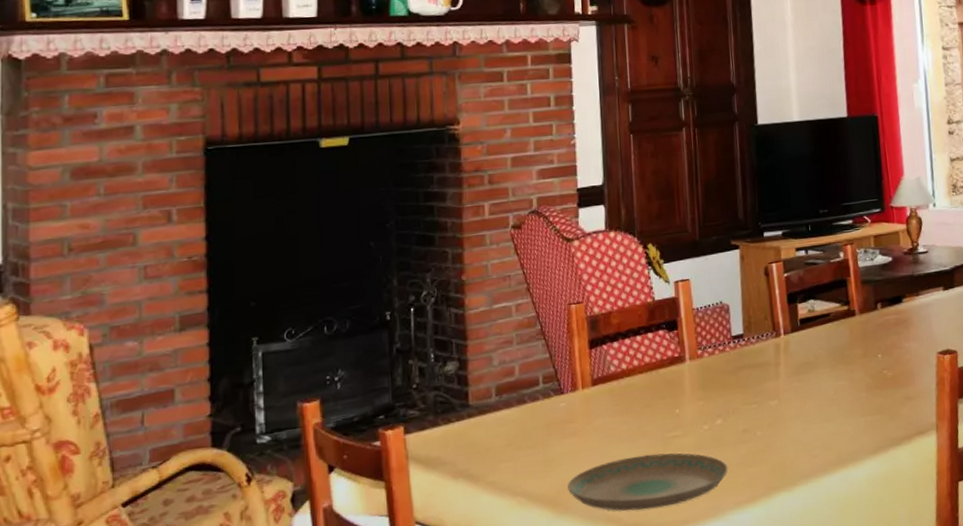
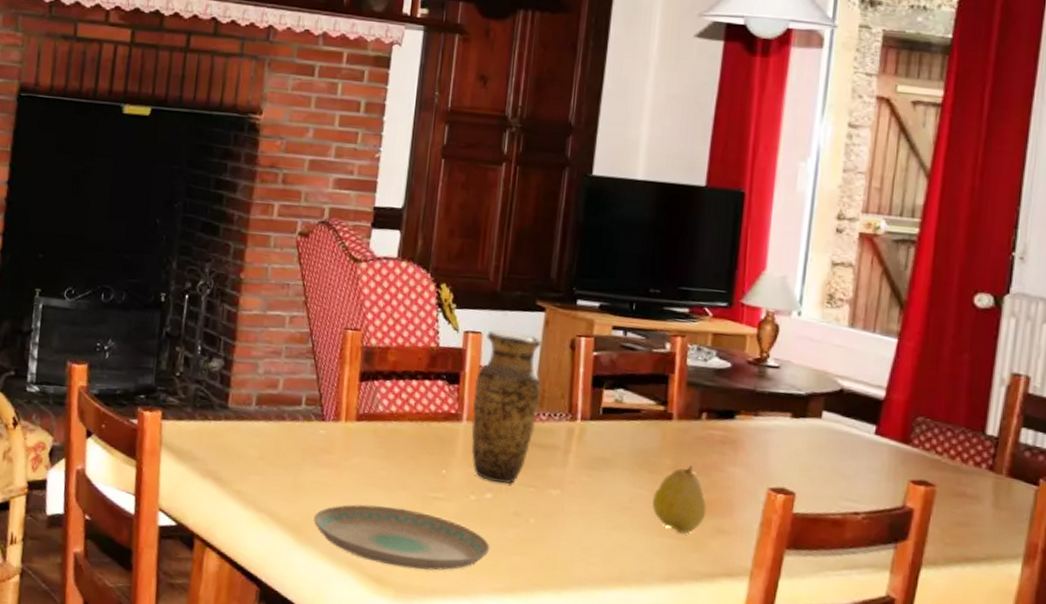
vase: none [691,271,749,409] -> present [471,330,542,484]
fruit: none [852,349,895,409] -> present [652,464,707,534]

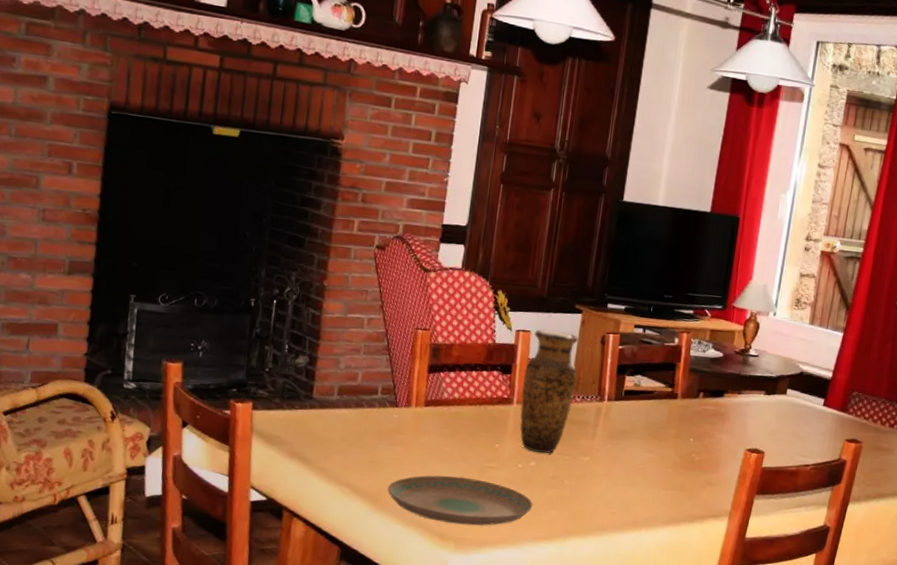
fruit: present [652,464,707,534] -> none [660,433,700,487]

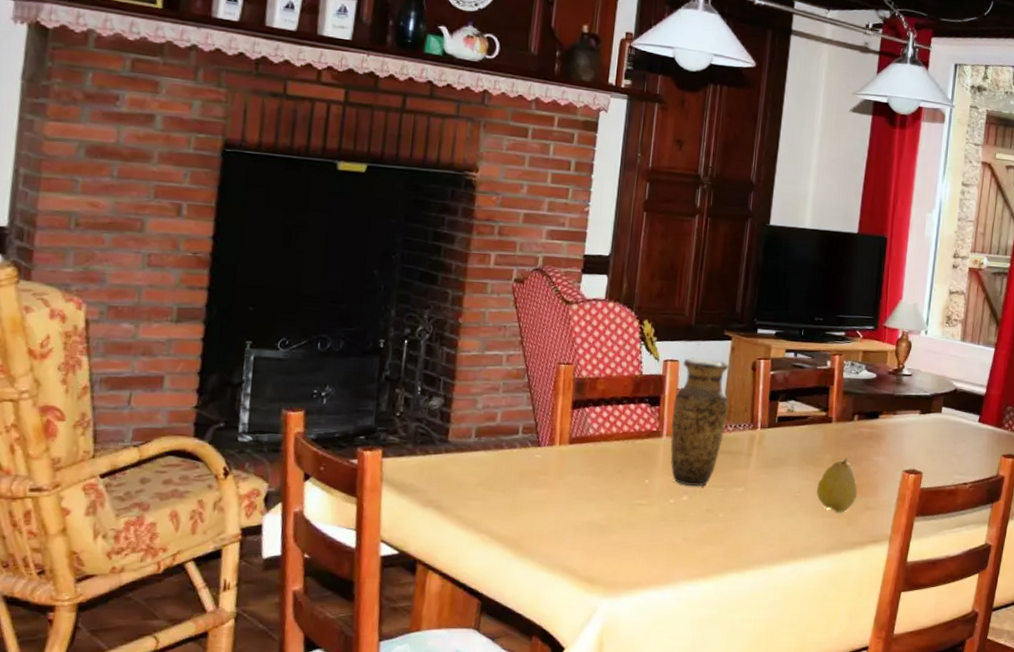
plate: present [388,475,533,526] -> none [531,516,687,567]
fruit: none [660,433,700,487] -> present [817,457,858,513]

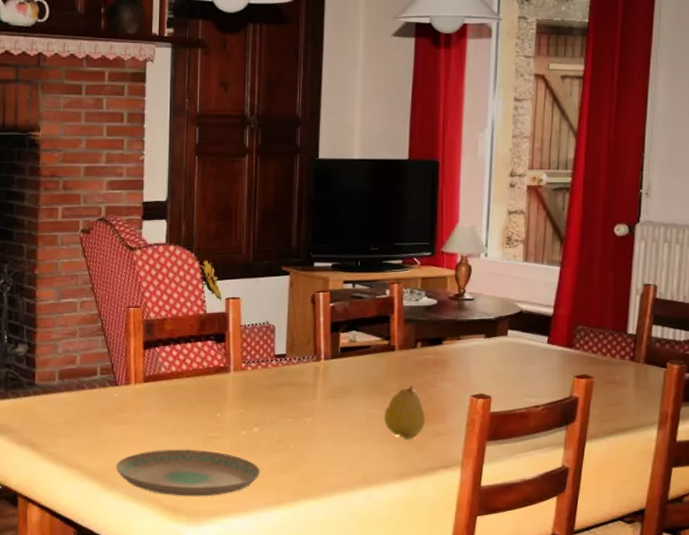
plate: none [531,516,687,567] -> present [116,449,260,497]
vase: present [670,357,729,486] -> none [237,294,292,418]

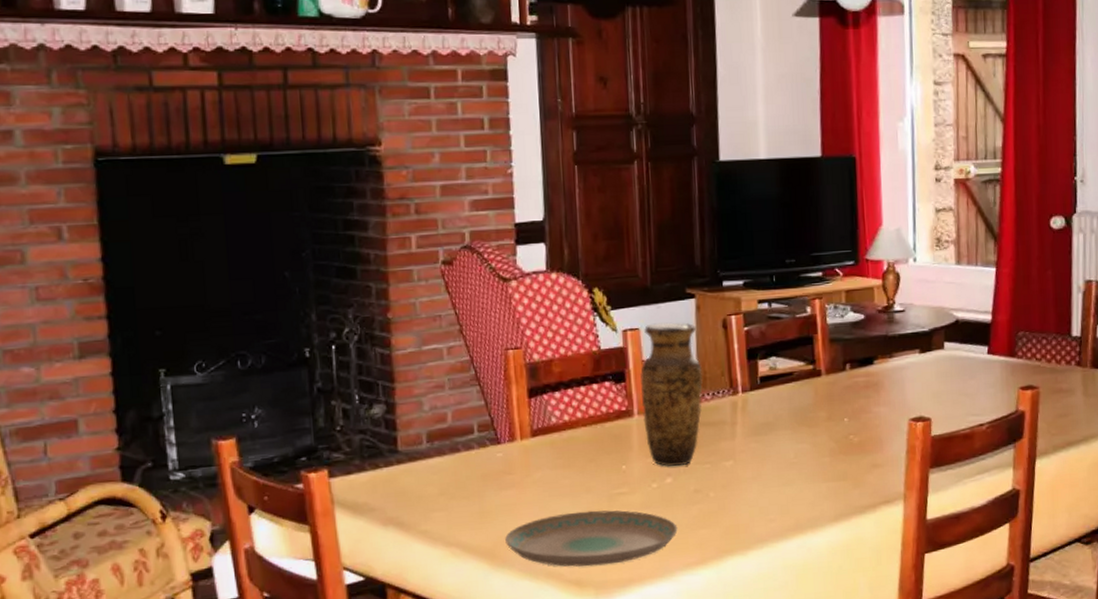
vase: none [237,294,292,418] -> present [640,322,704,467]
fruit: present [384,384,426,440] -> none [815,412,861,476]

